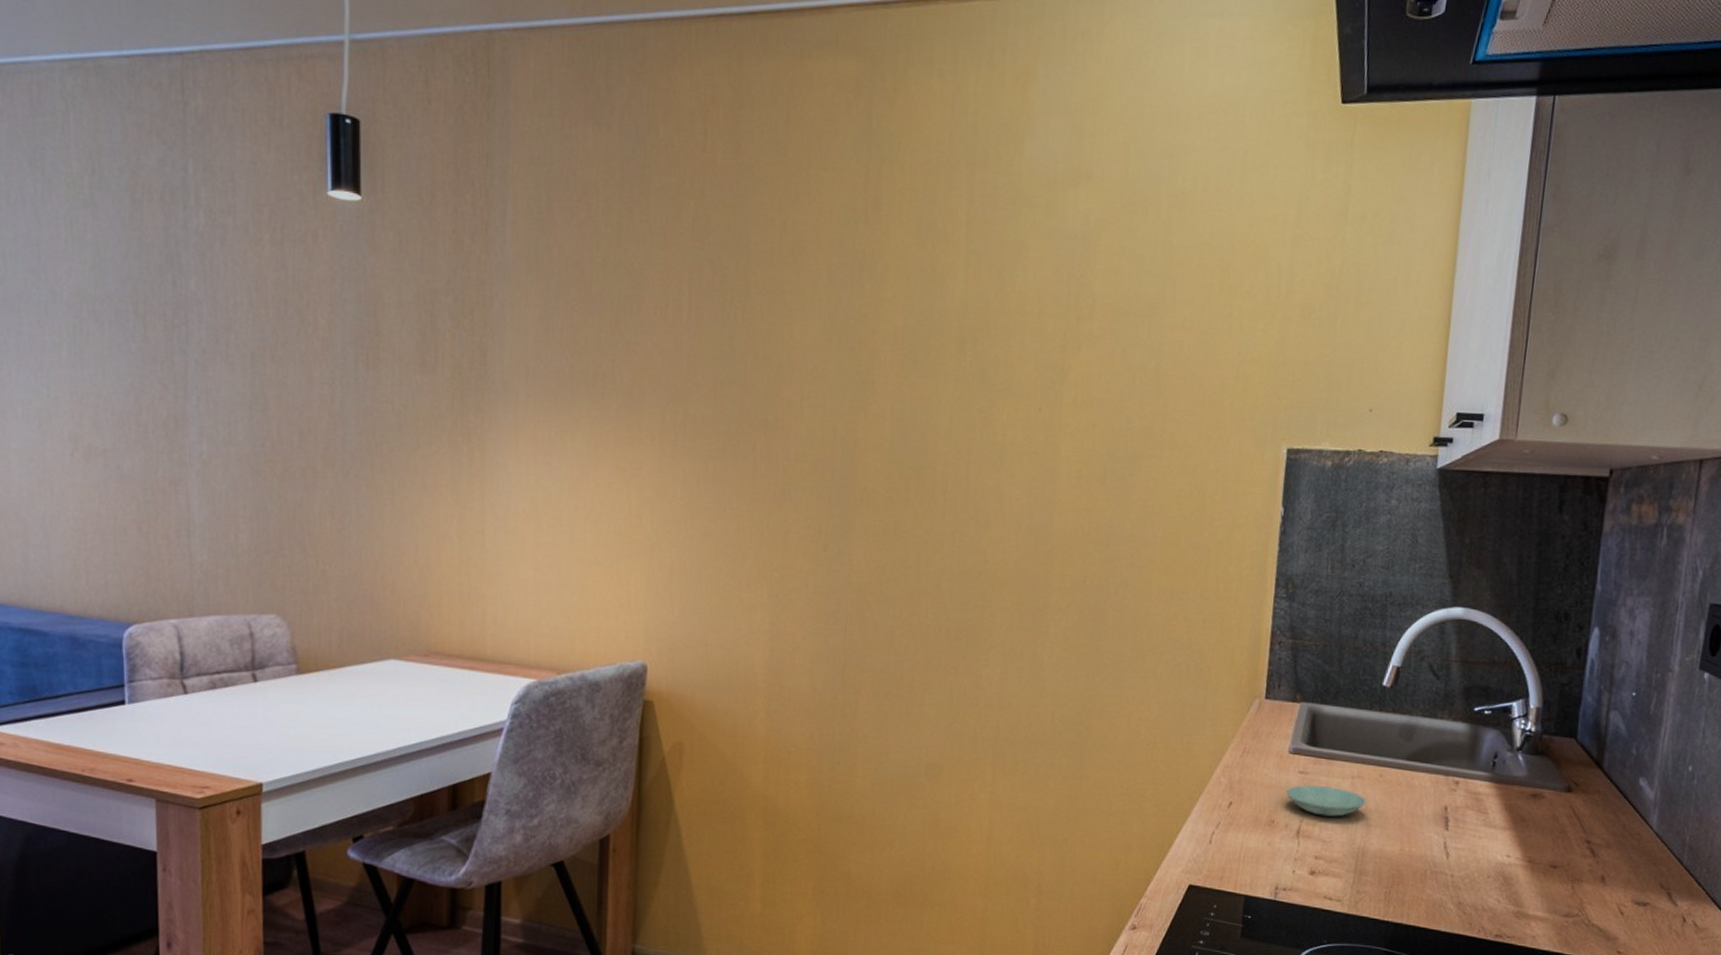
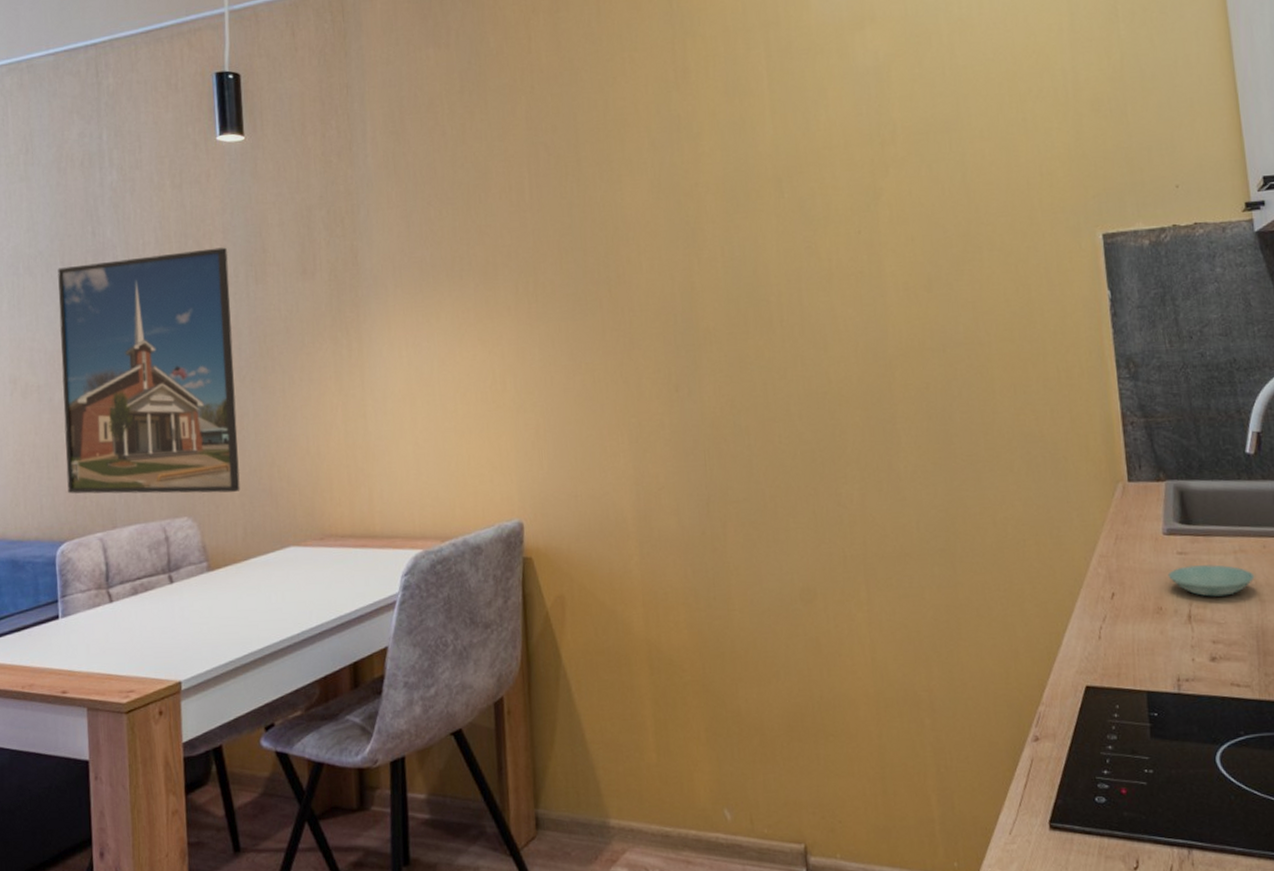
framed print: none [129,317,338,596] -> present [57,247,240,494]

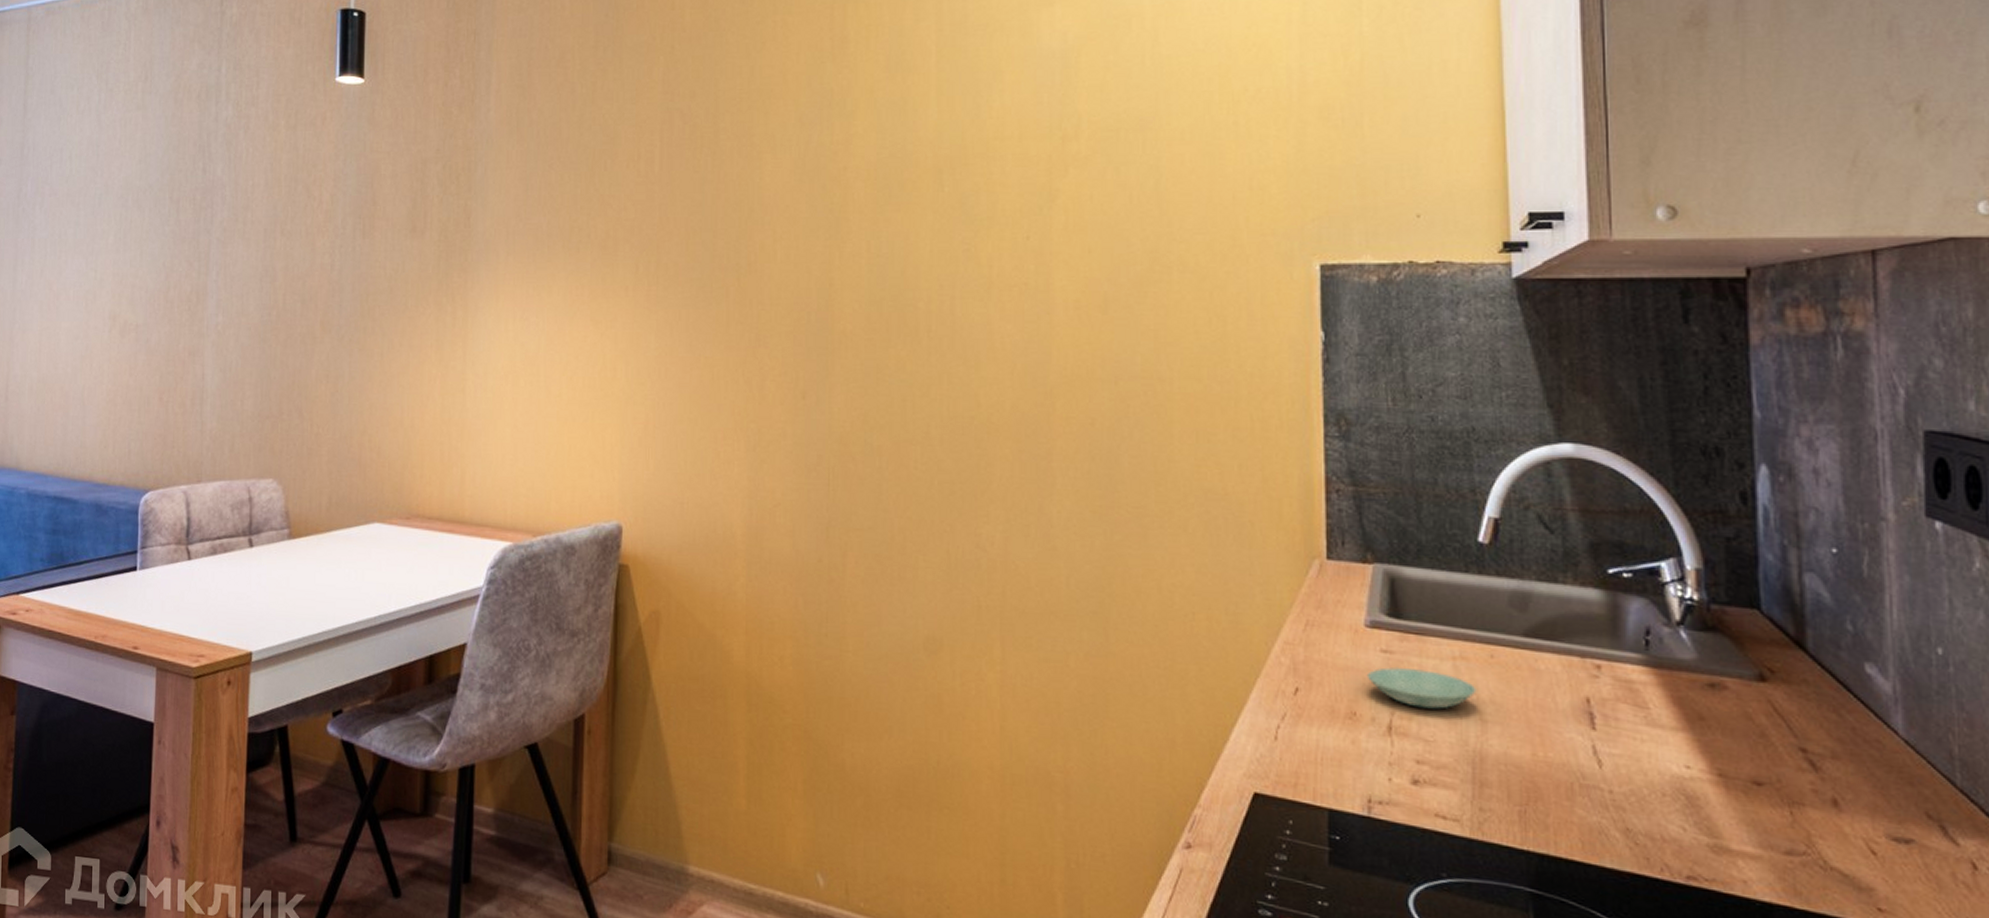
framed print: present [57,247,240,494] -> none [156,196,336,459]

